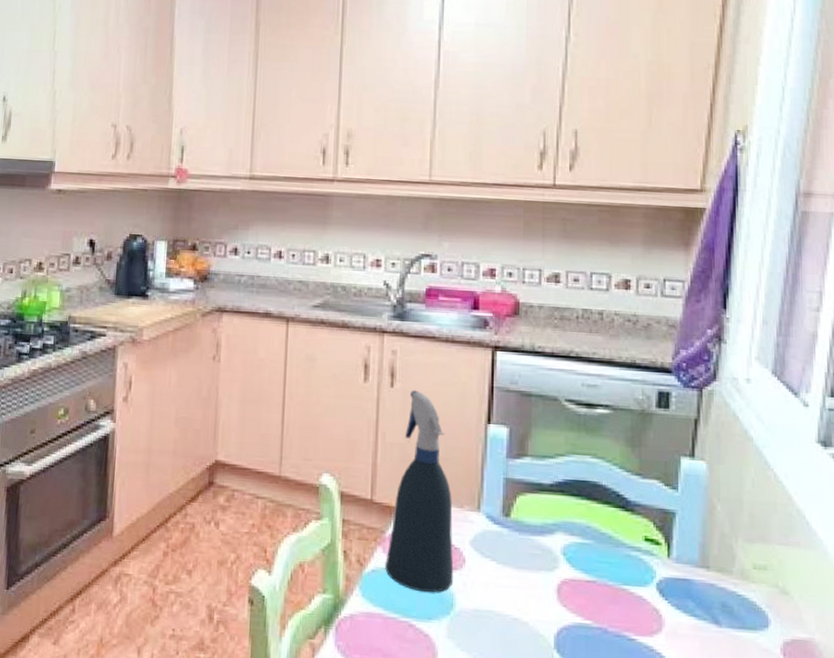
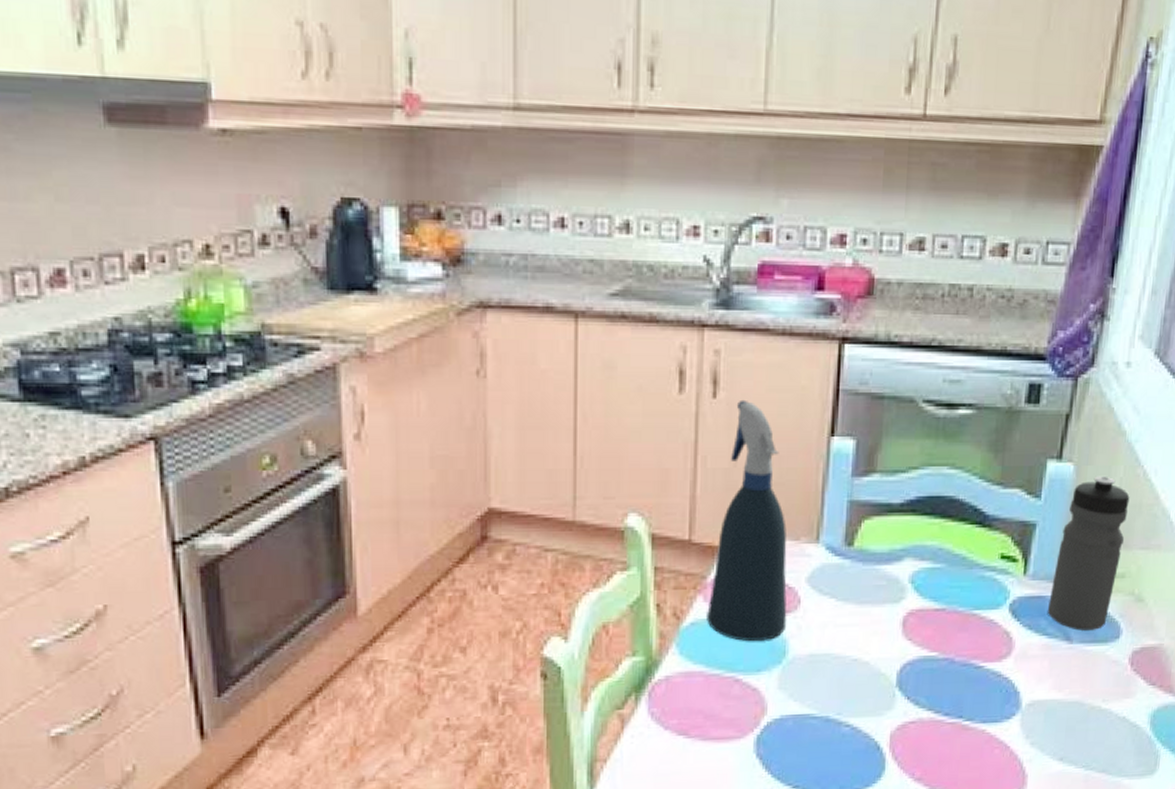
water bottle: none [693,474,763,617] -> present [1047,476,1130,631]

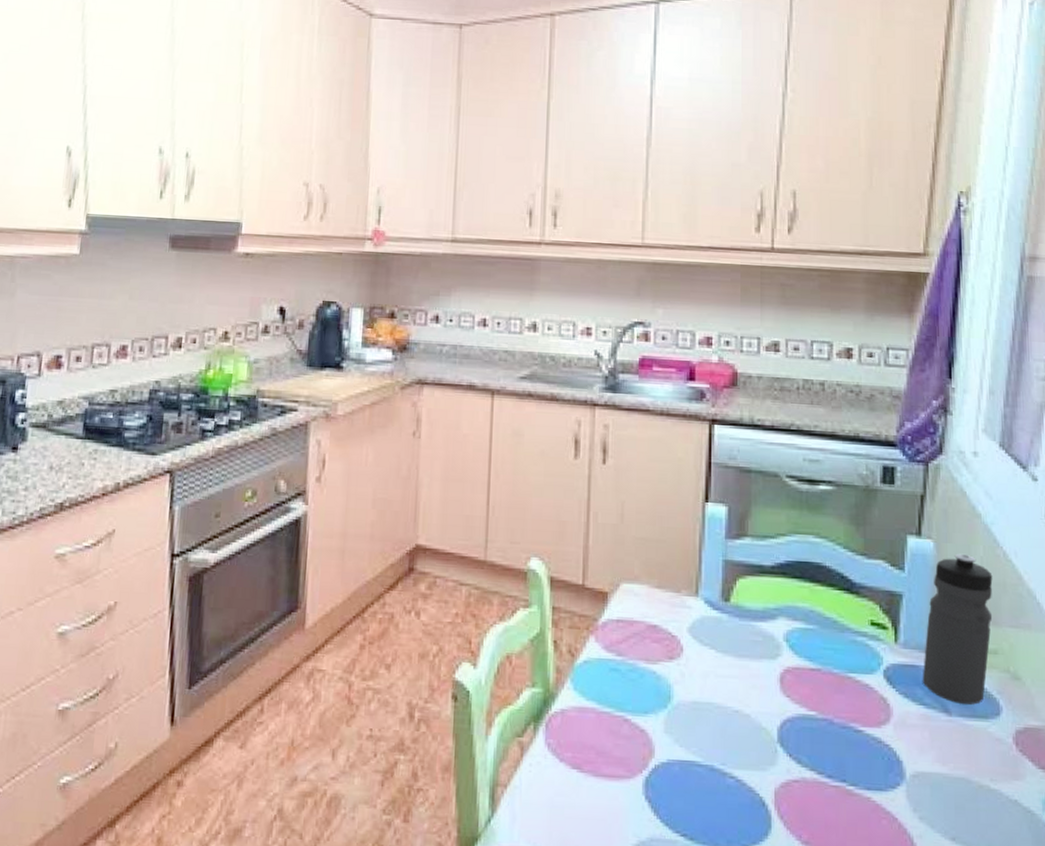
spray bottle: present [707,399,787,642] -> none [598,466,671,685]

